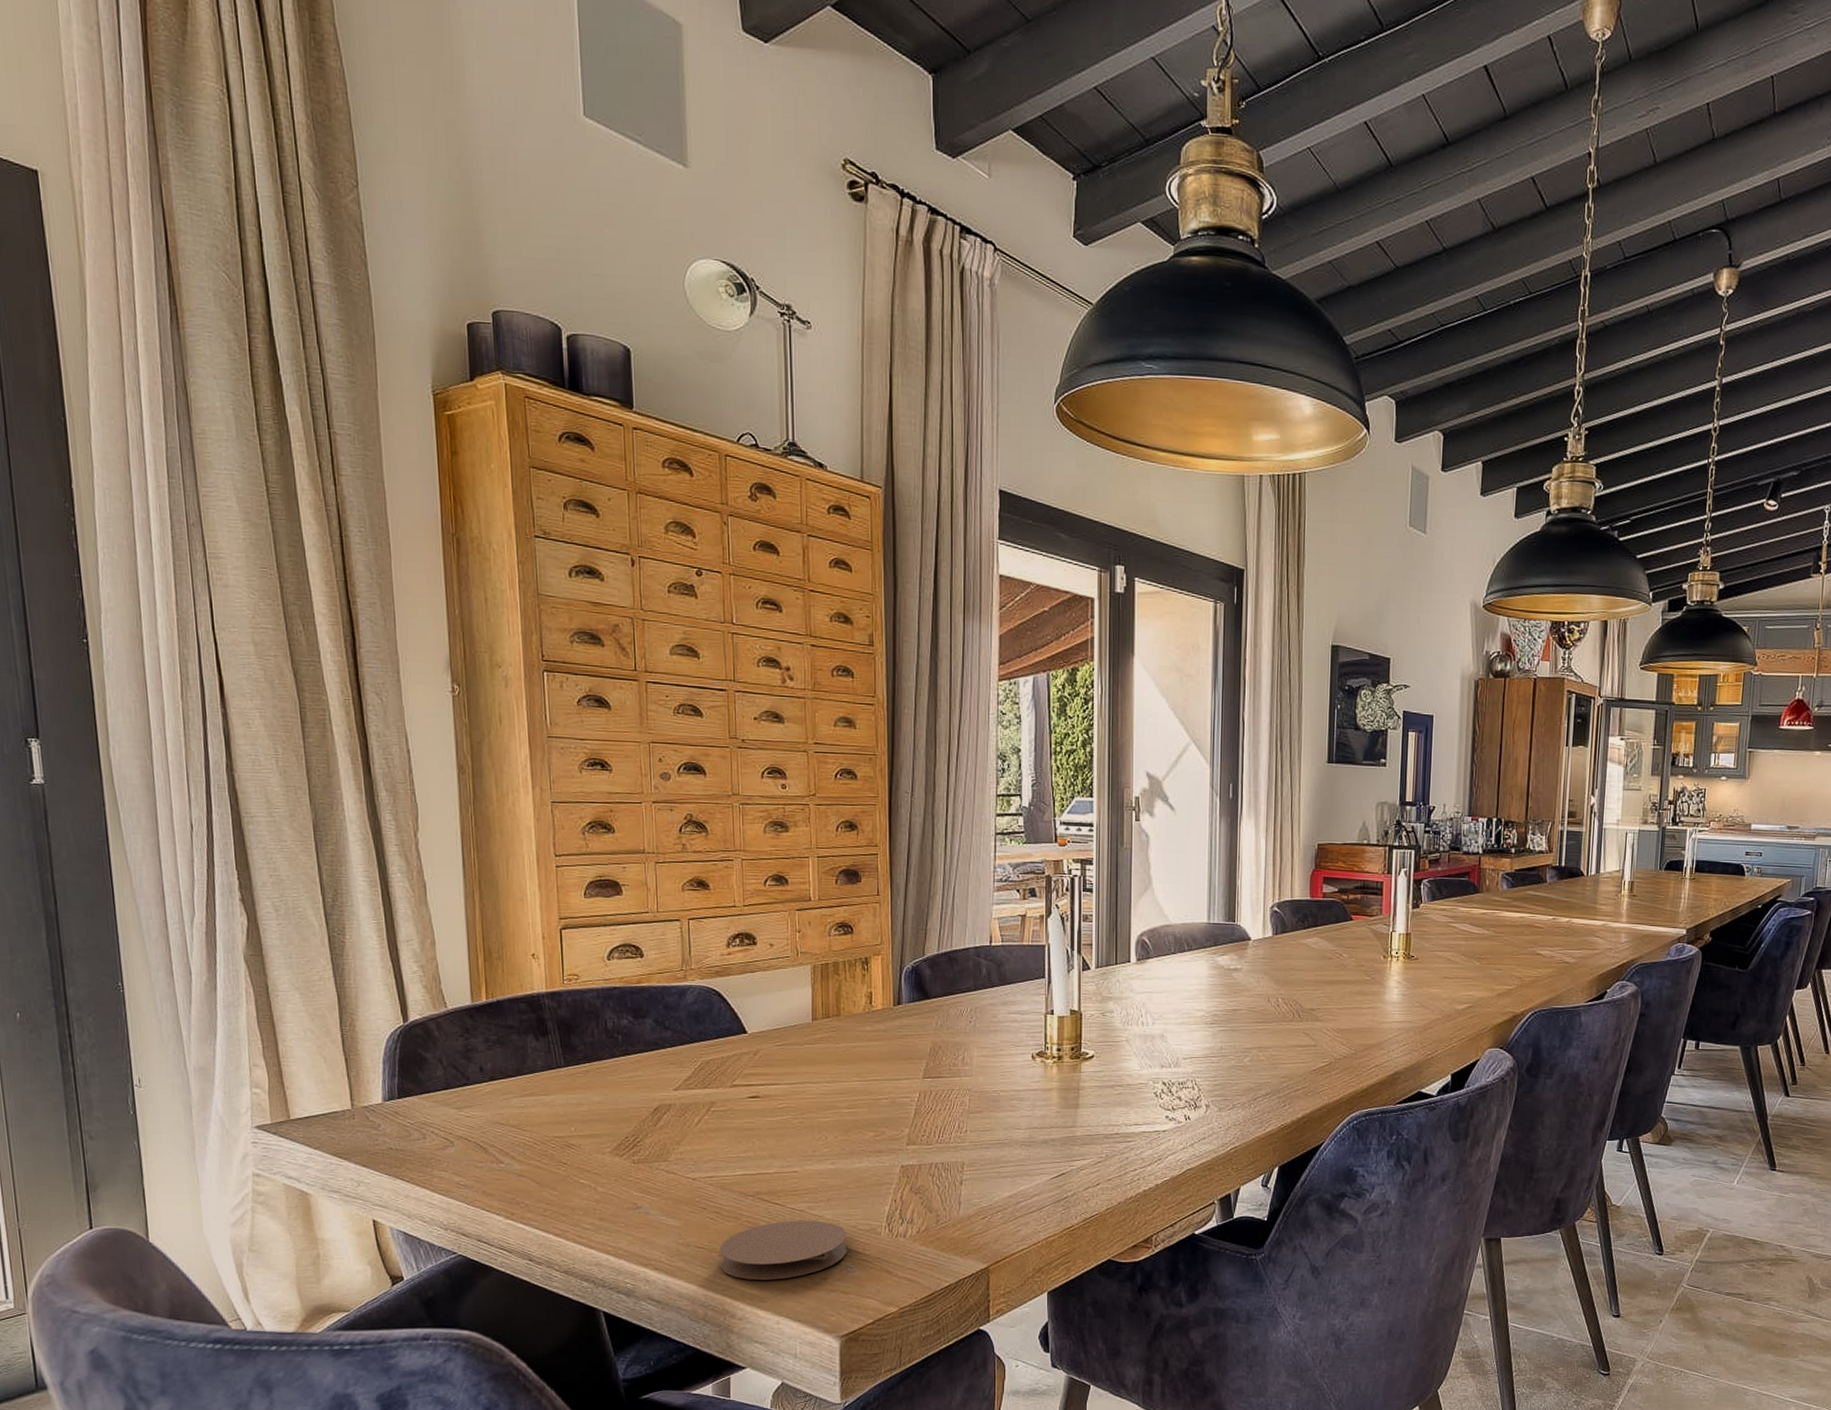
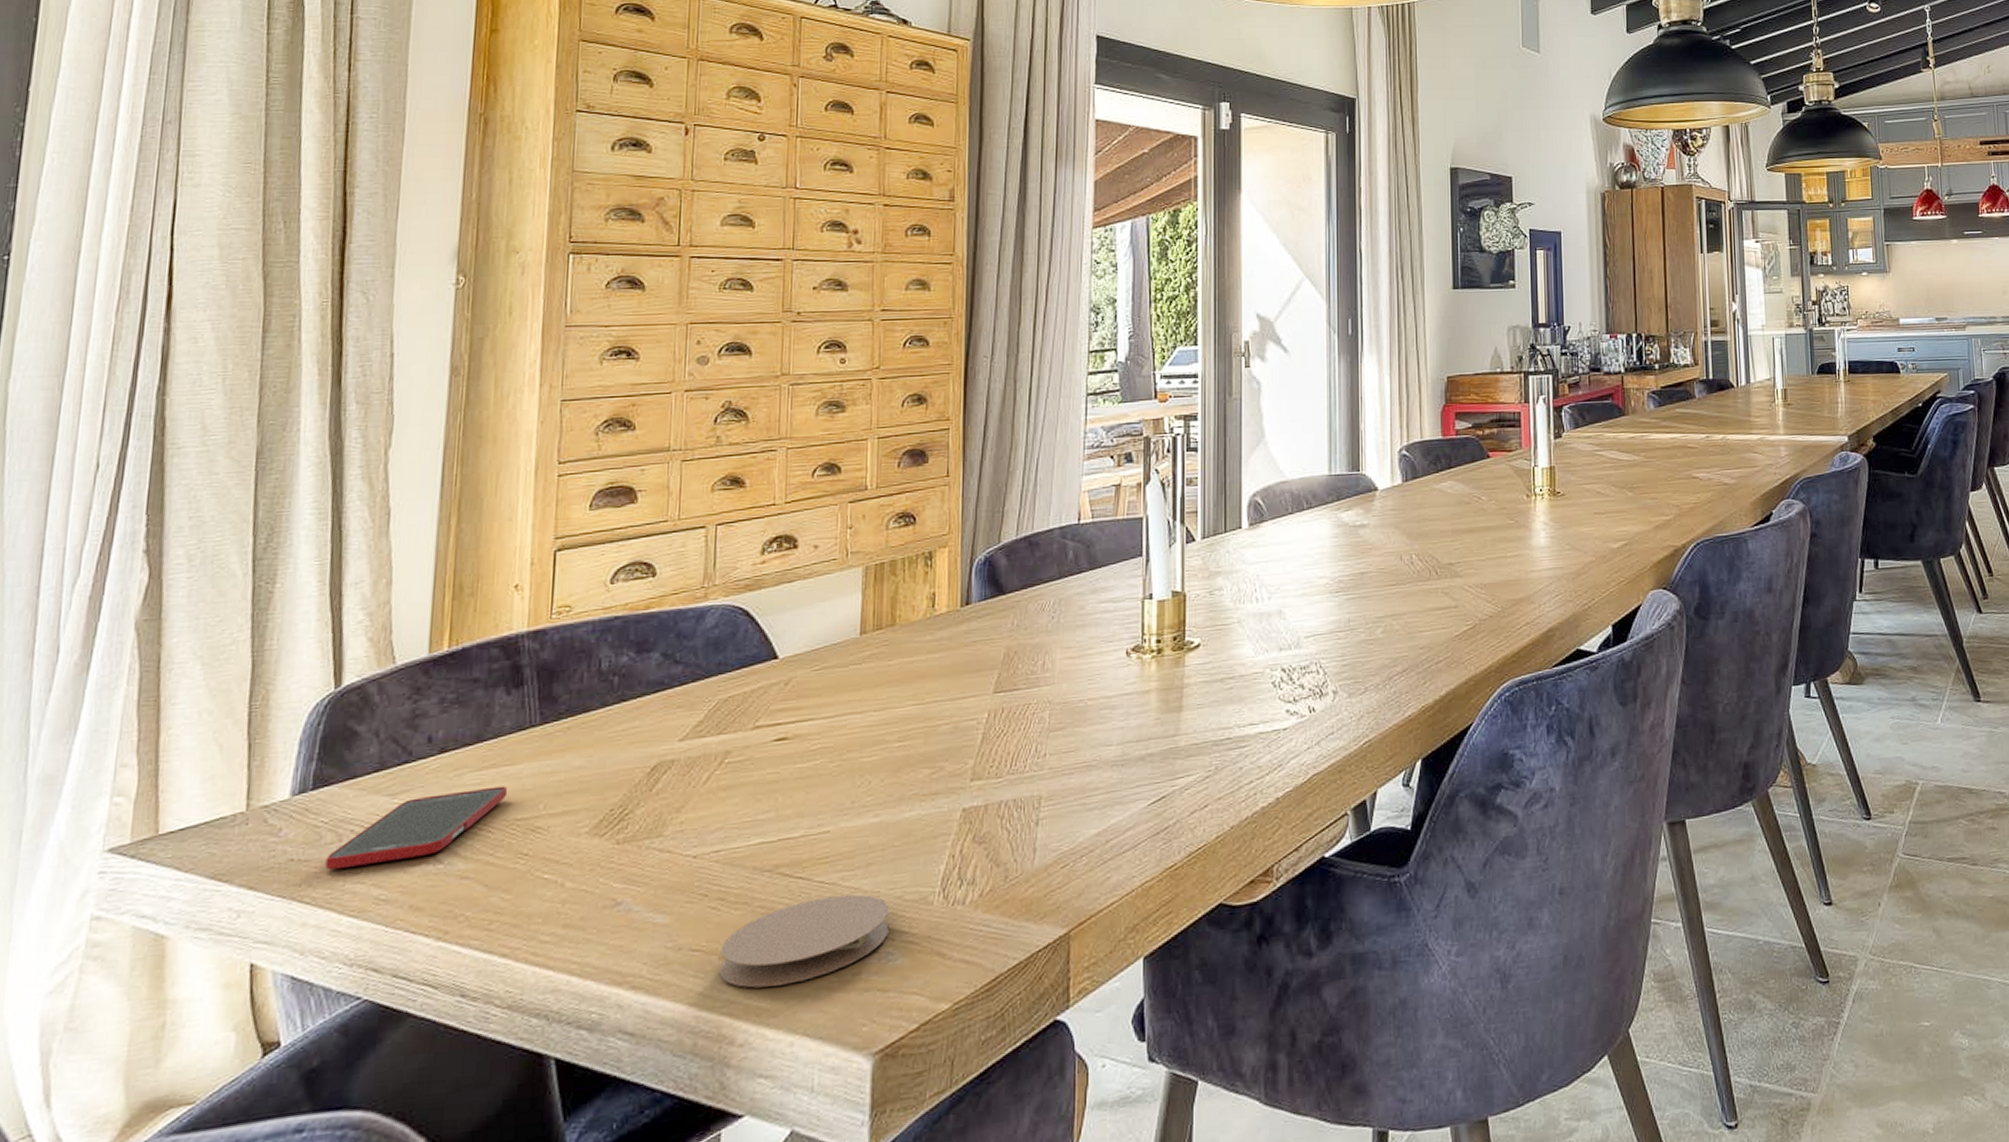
cell phone: none [416,1110,546,1159] -> present [325,786,508,870]

